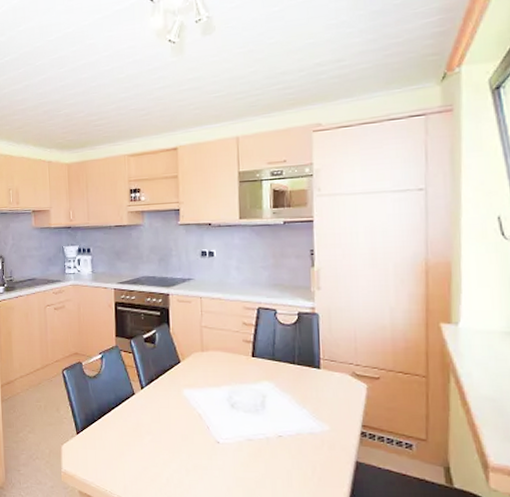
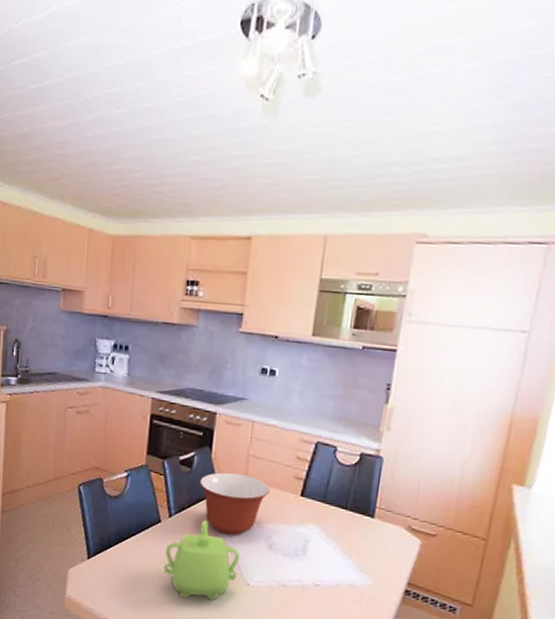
teapot: none [142,388,208,461] -> present [163,520,241,601]
mixing bowl: none [163,344,225,399] -> present [200,472,270,535]

